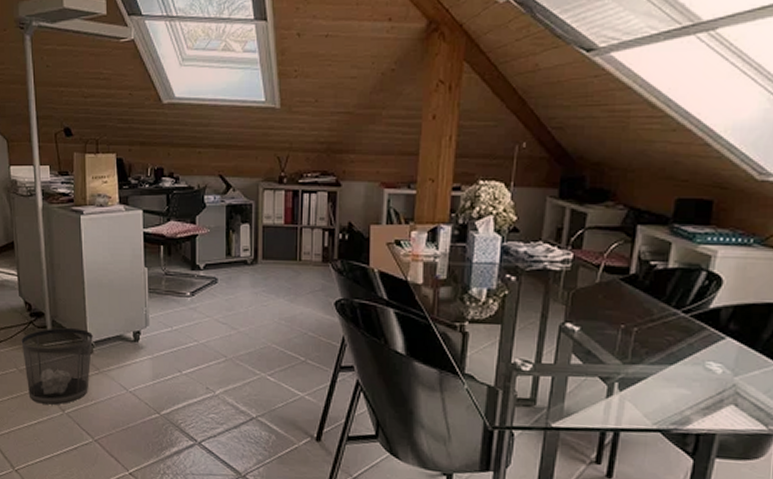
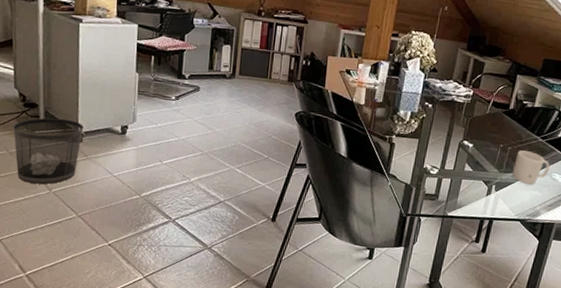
mug: none [642,331,700,379] -> present [512,150,550,185]

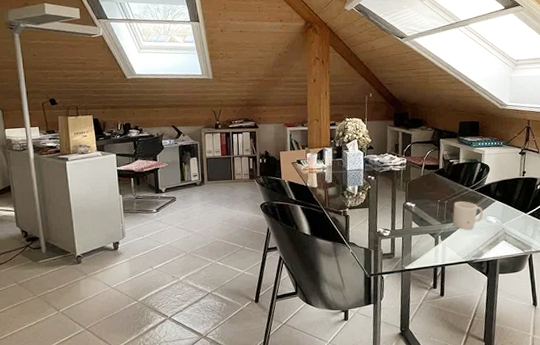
waste bin: present [13,118,84,185] -> none [19,245,81,308]

